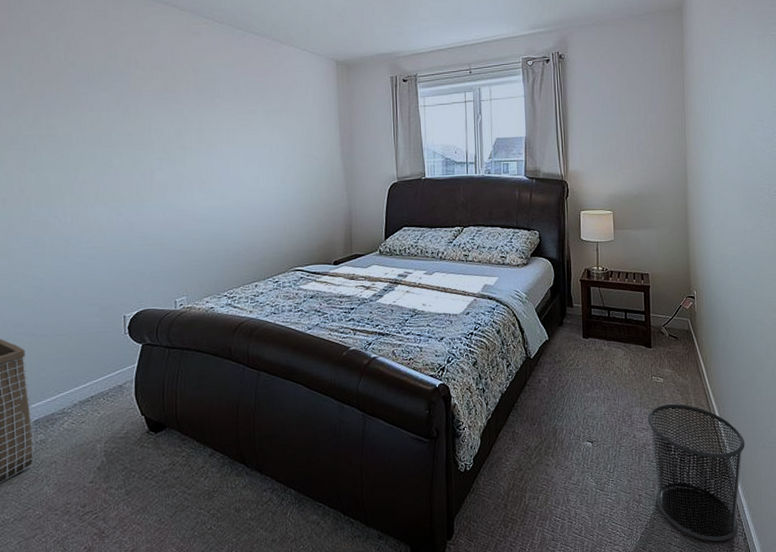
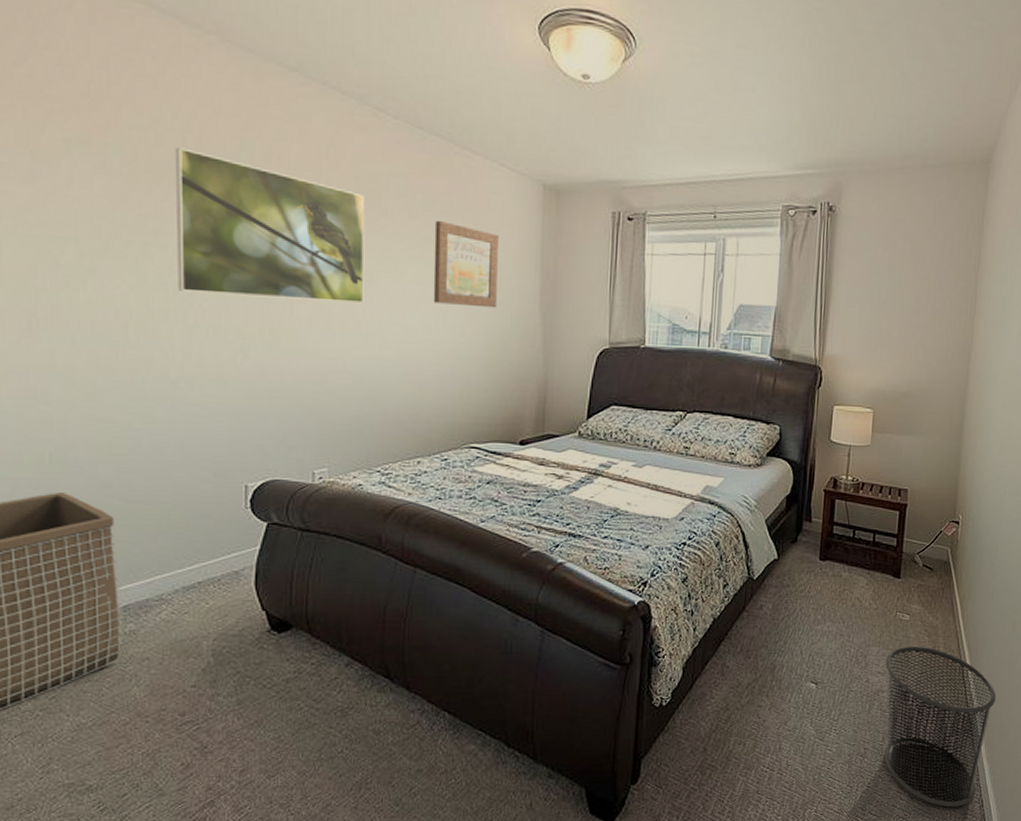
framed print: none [59,62,206,169] -> present [175,147,365,304]
wall art: none [256,97,307,160] -> present [433,221,499,308]

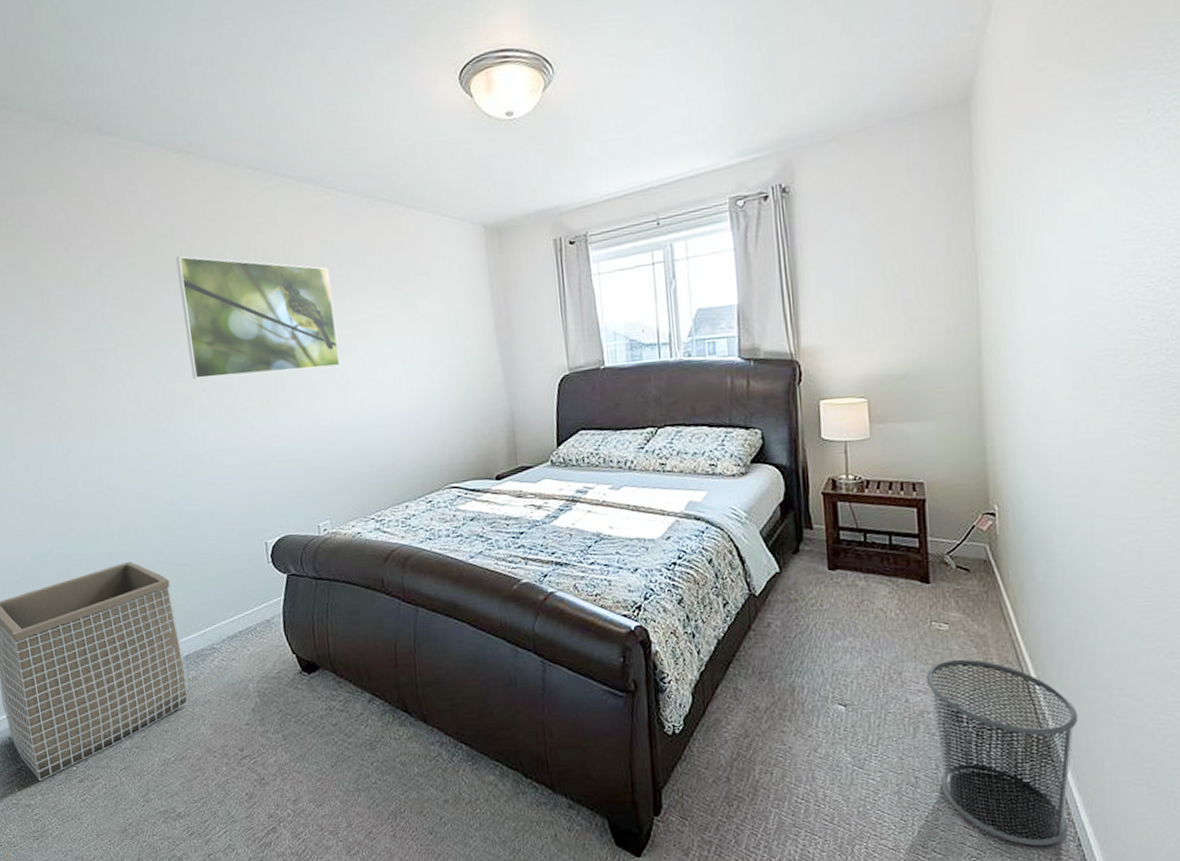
wall art: present [433,221,499,308] -> none [391,278,457,356]

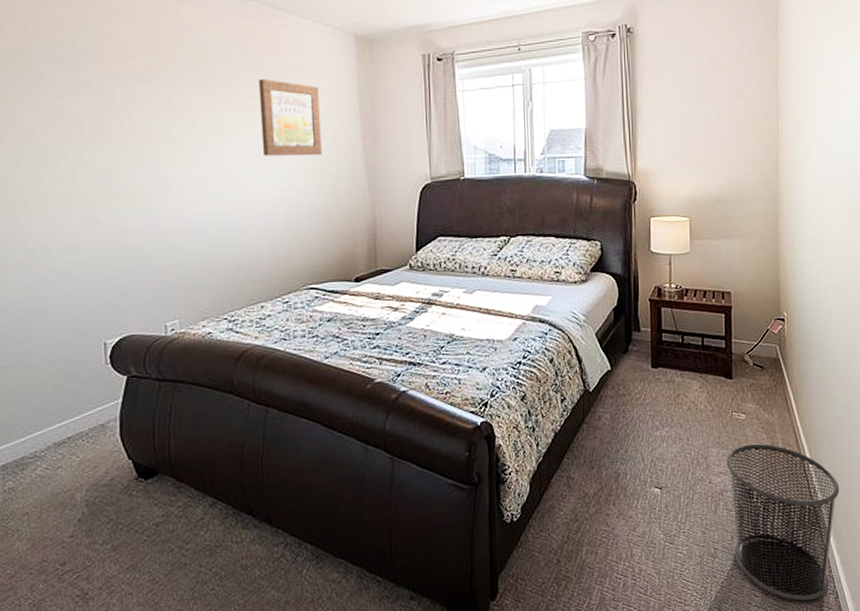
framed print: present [175,256,341,379] -> none [17,36,199,167]
wall art: none [391,278,457,356] -> present [258,79,322,156]

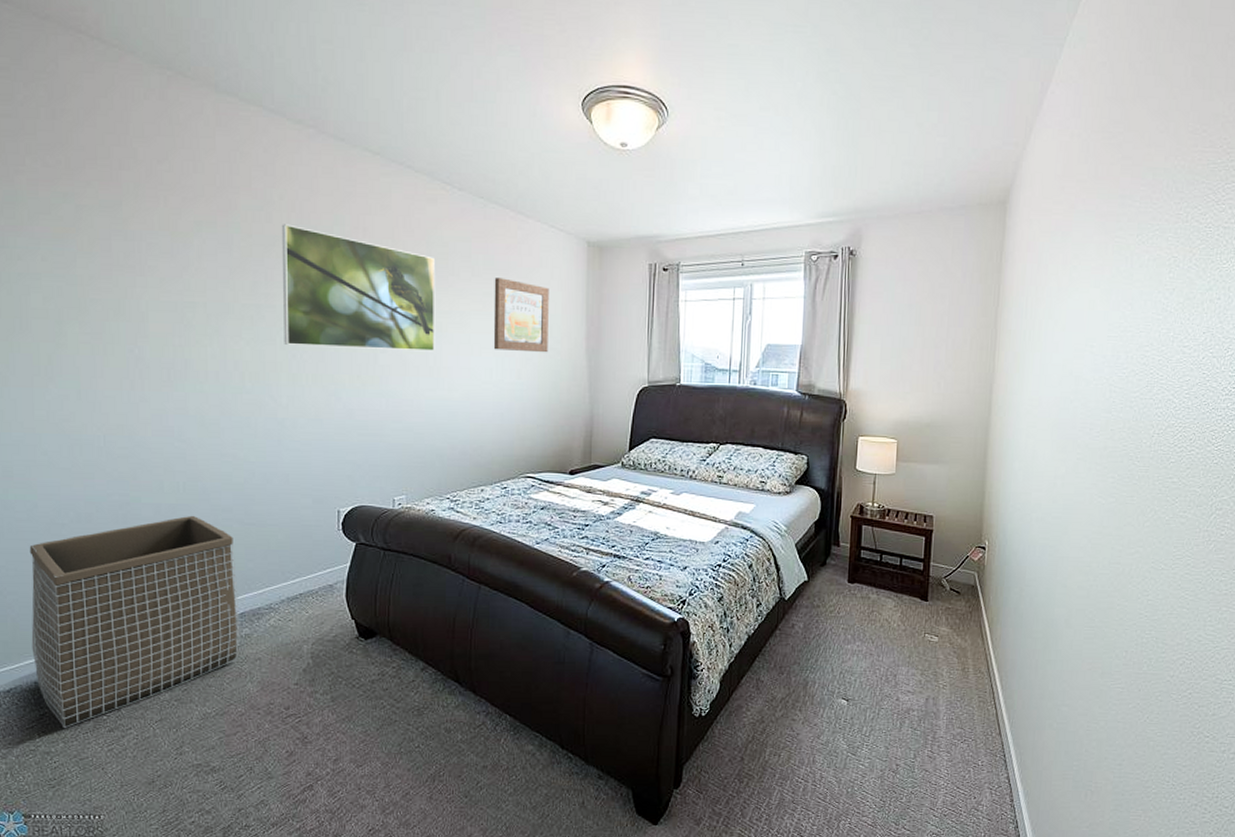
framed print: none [17,36,199,167] -> present [281,224,436,352]
waste bin: present [726,443,840,601] -> none [915,666,1029,827]

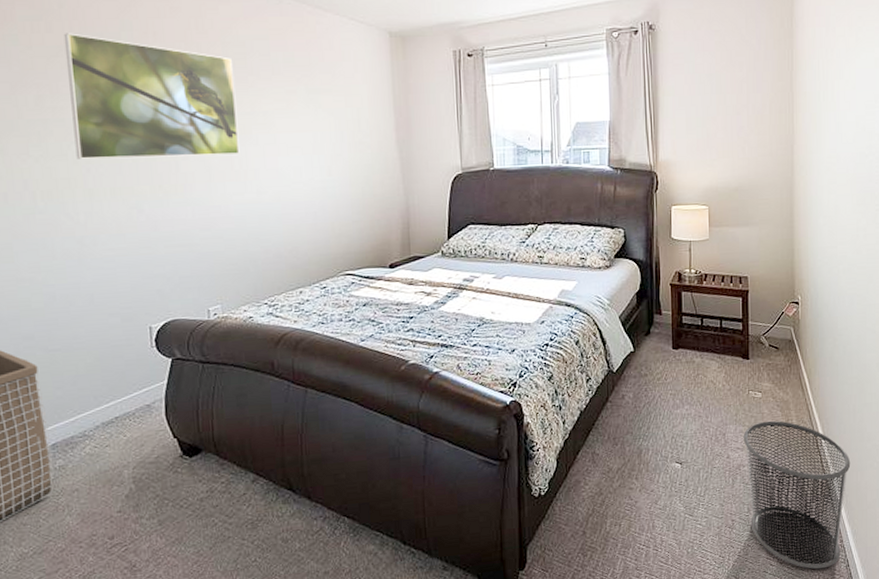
wall art: present [493,278,549,353] -> none [296,74,358,148]
waste bin: none [915,666,1029,827] -> present [743,420,851,570]

